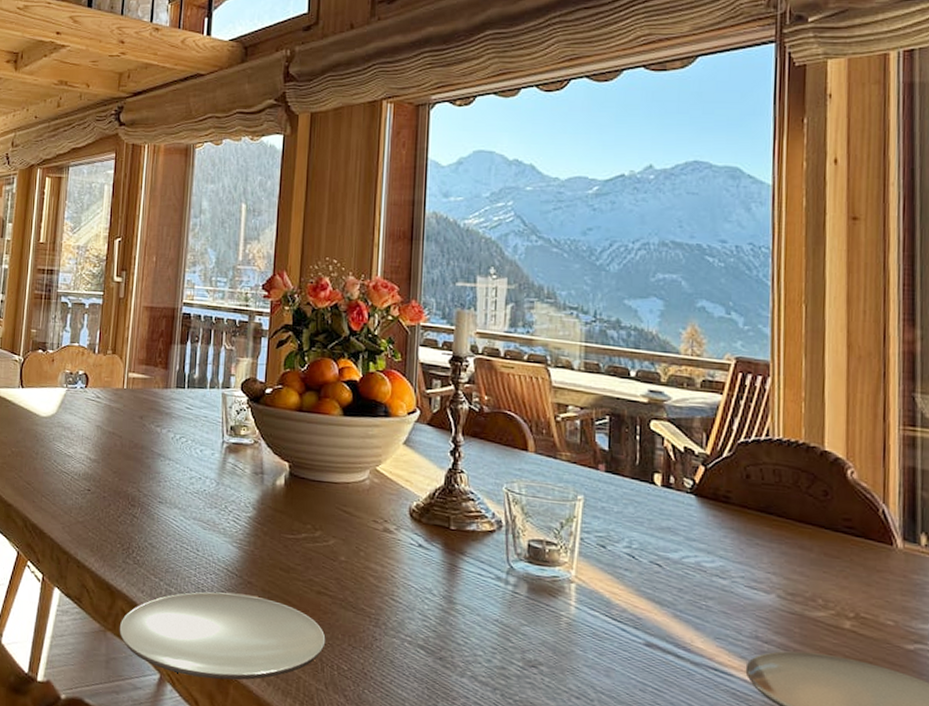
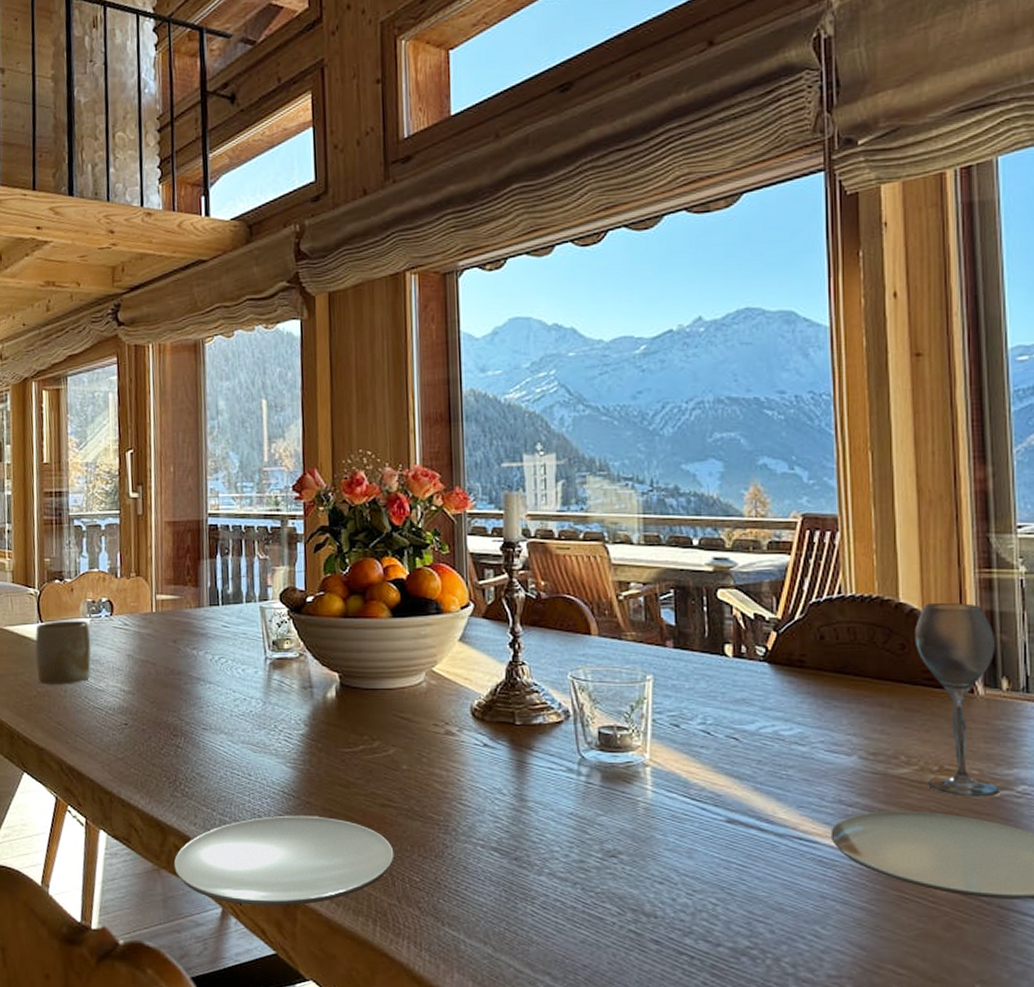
mug: none [13,387,65,447] -> present [35,620,92,685]
wineglass: none [837,454,916,650] -> present [914,603,1000,797]

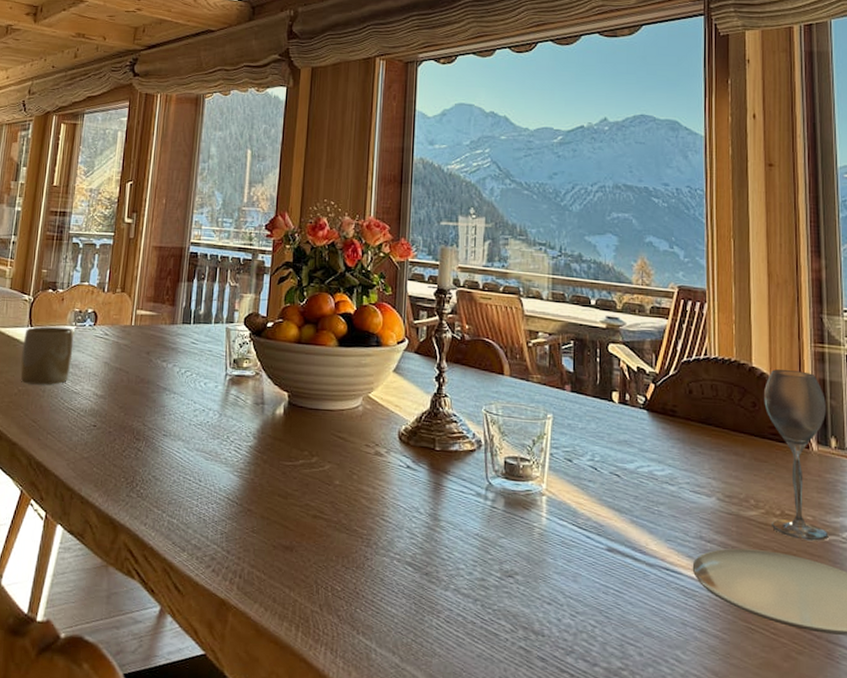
plate: present [173,816,394,907] -> none [121,521,321,608]

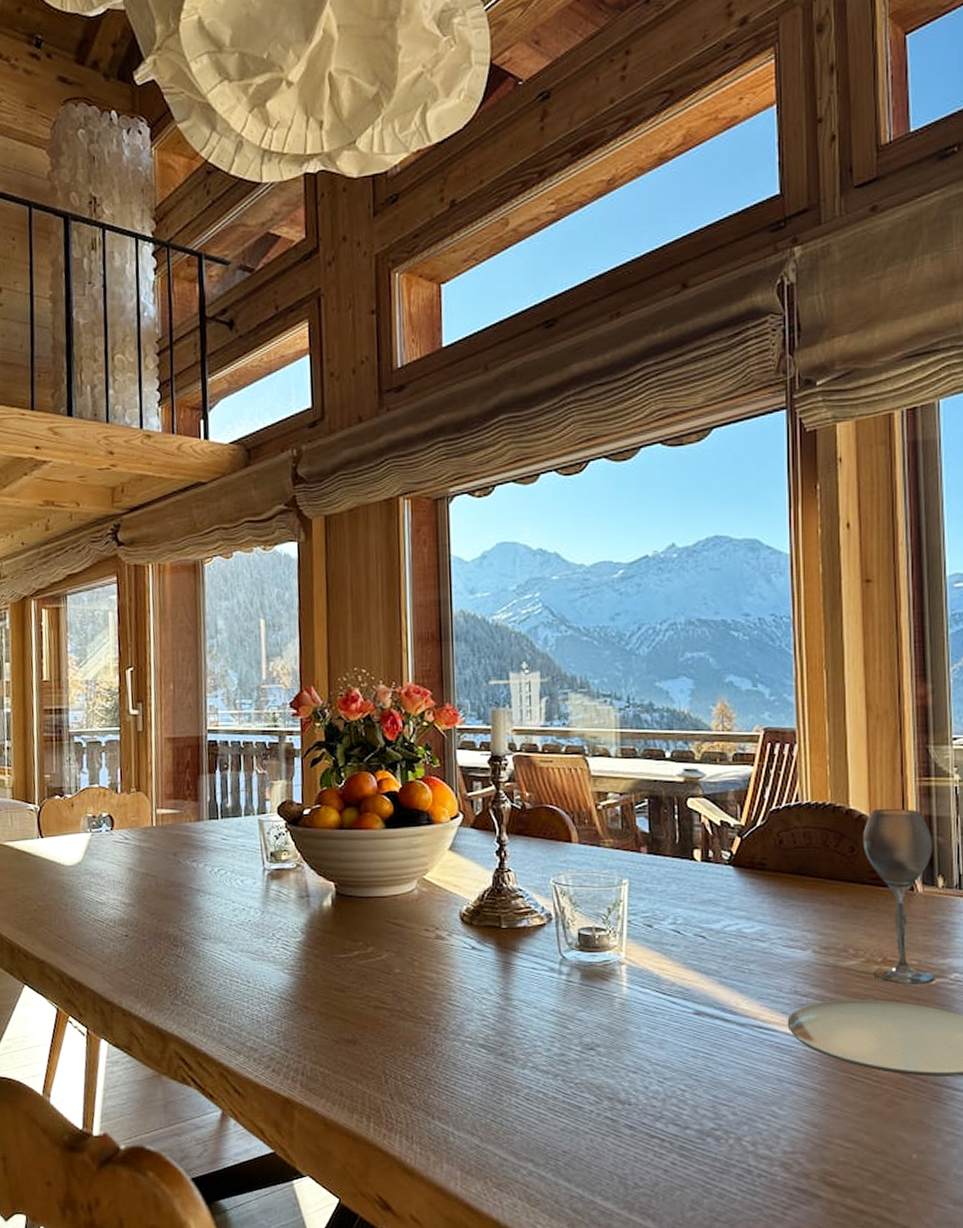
mug: present [20,326,74,385] -> none [35,835,92,899]

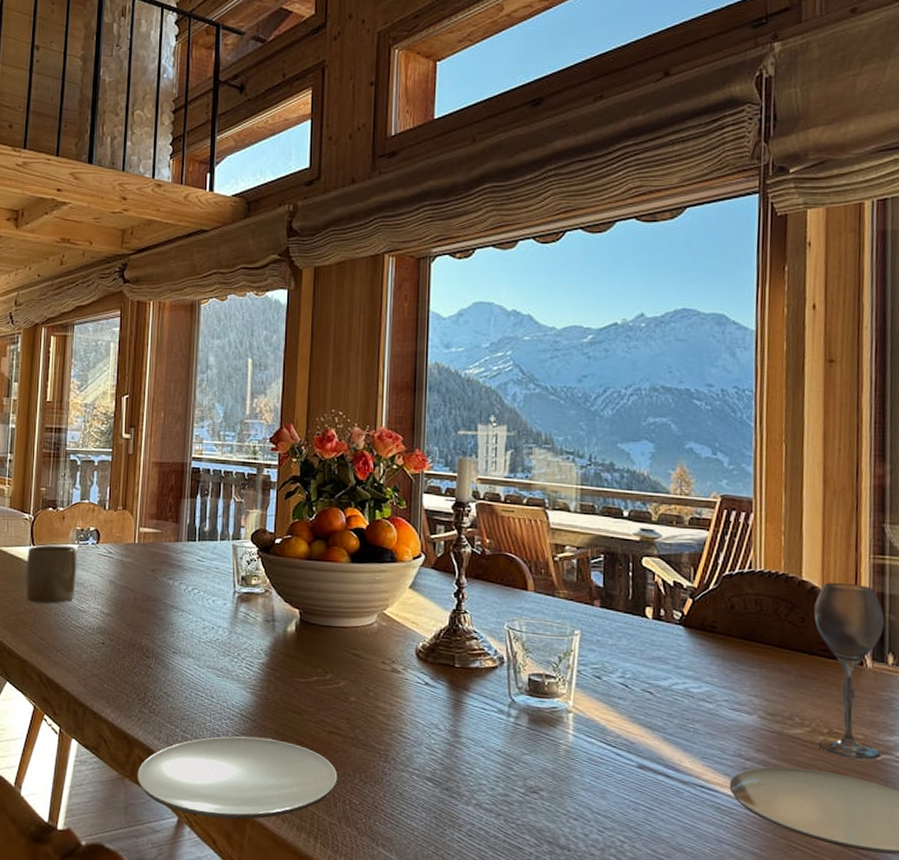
mug: none [35,835,92,899] -> present [26,544,77,604]
plate: none [174,1020,387,1107] -> present [137,736,338,820]

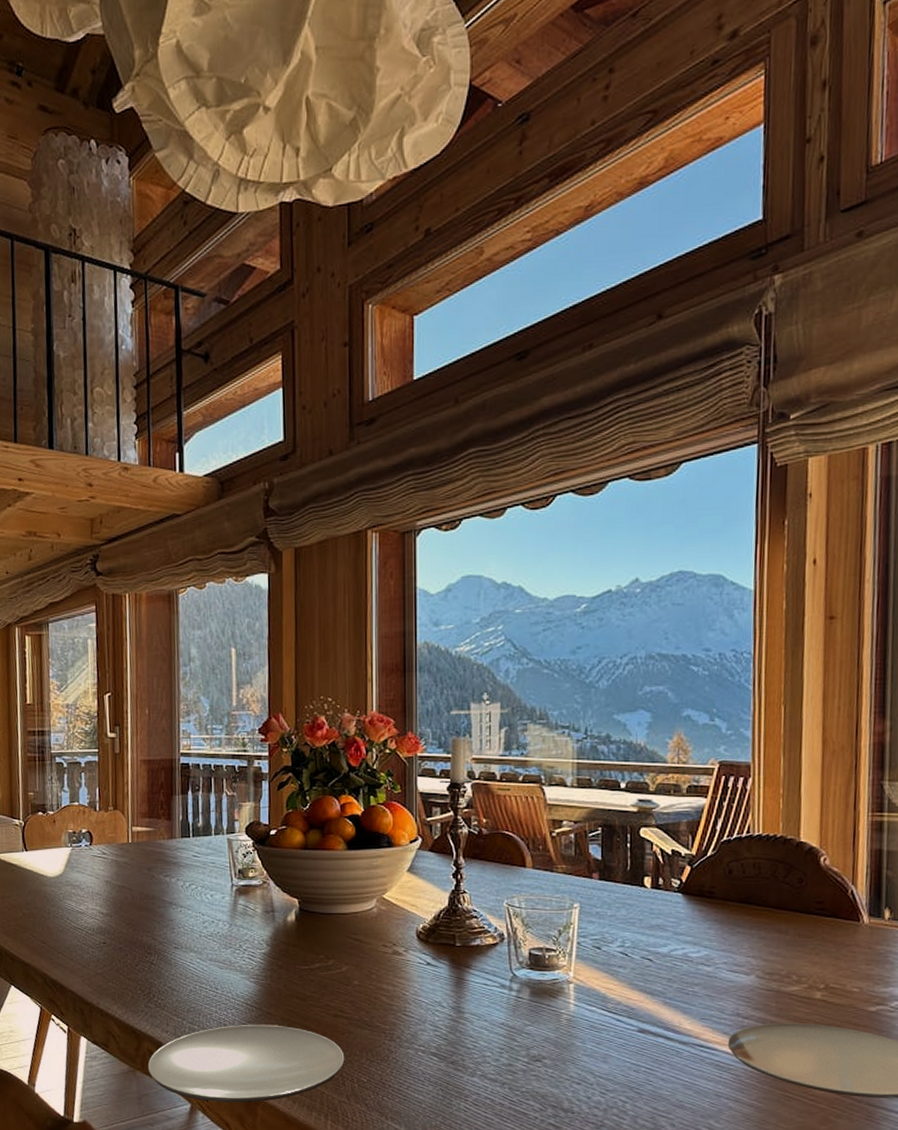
mug: present [26,544,77,604] -> none [20,849,73,907]
wineglass: present [813,583,884,760] -> none [811,843,882,1012]

